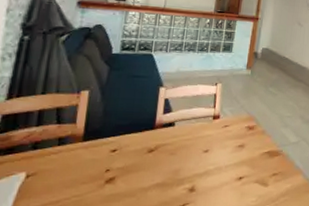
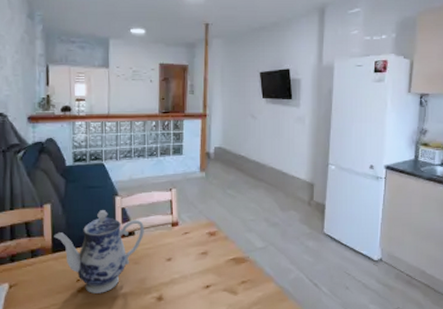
teapot: none [87,100,186,184] -> present [54,210,144,294]

